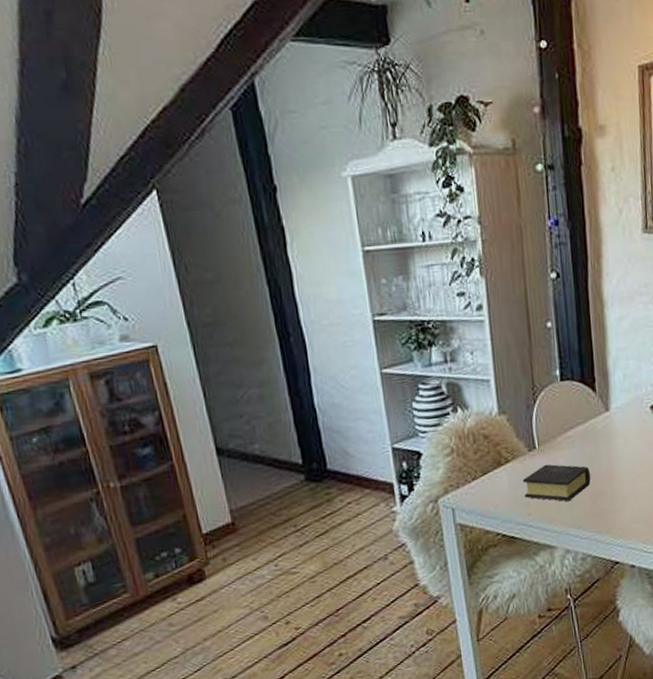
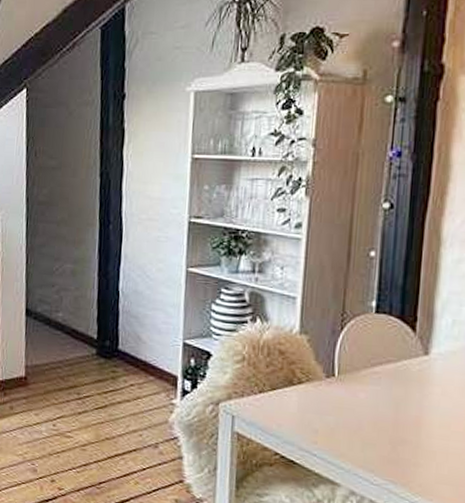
book: present [522,464,591,502] -> none [312,395,395,441]

